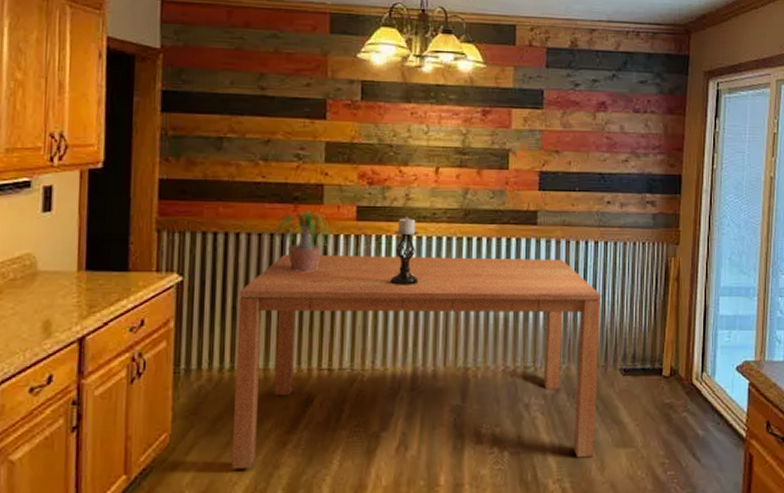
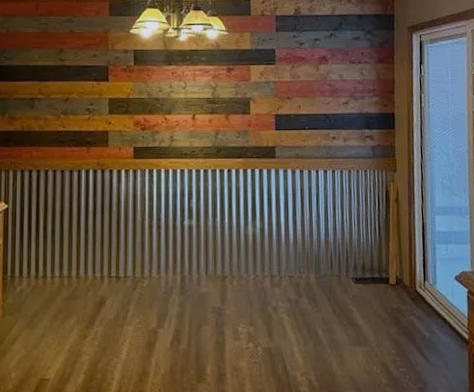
dining table: present [232,254,602,469] -> none [46,185,334,356]
potted plant: present [271,210,333,273] -> none [71,151,116,200]
candle holder: present [390,216,419,287] -> none [161,154,183,210]

